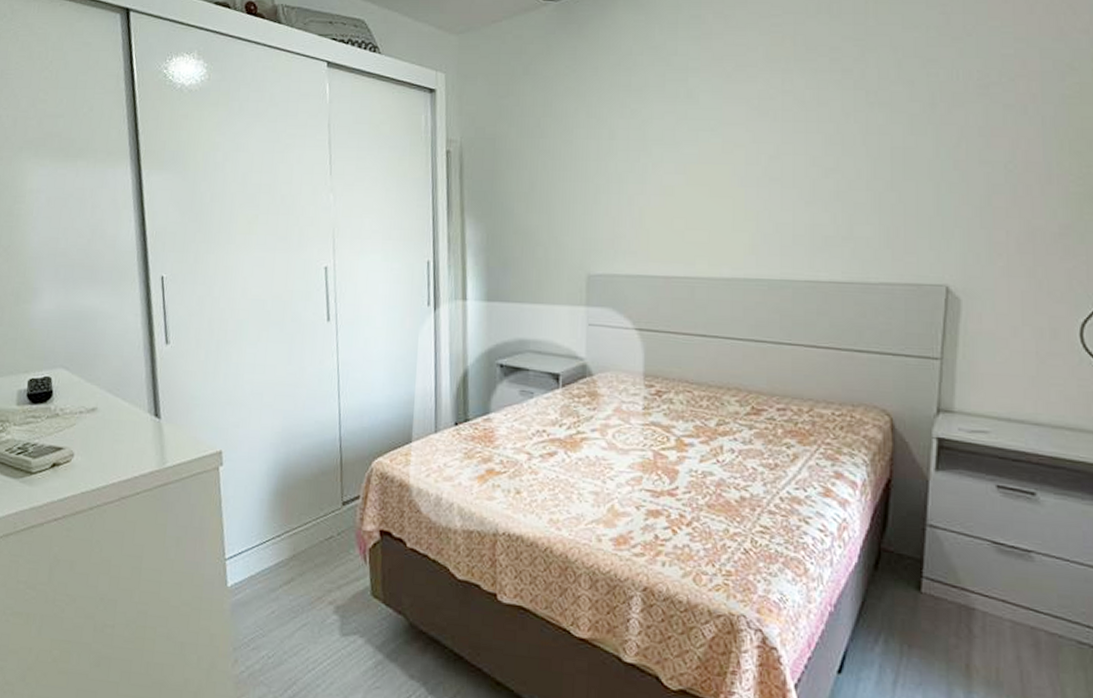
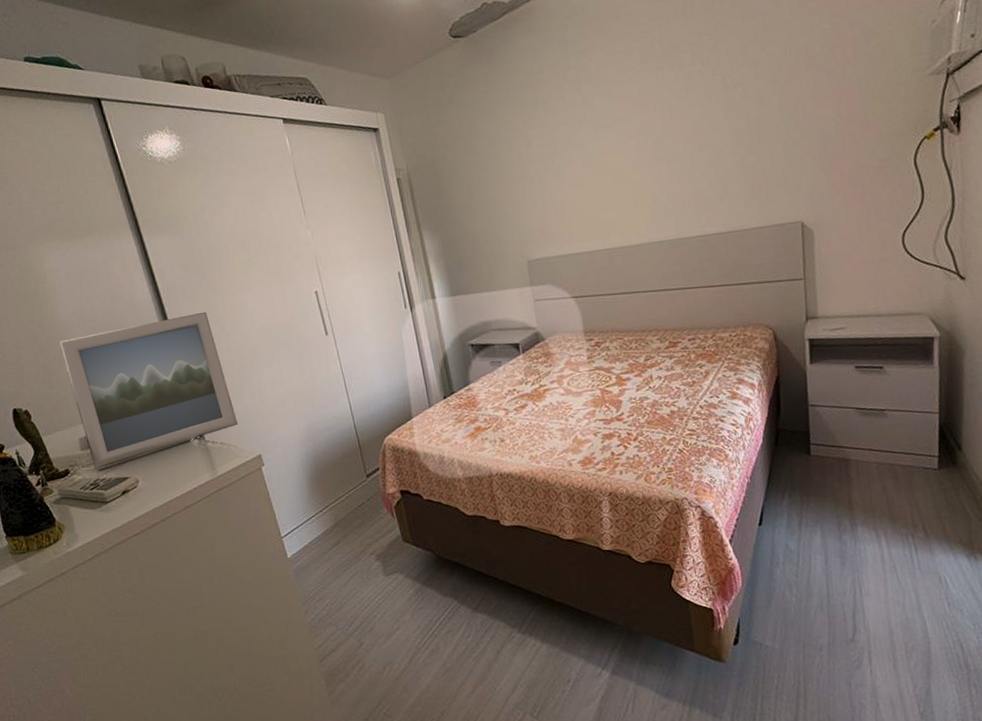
picture frame: none [21,268,203,431] -> present [59,311,239,469]

